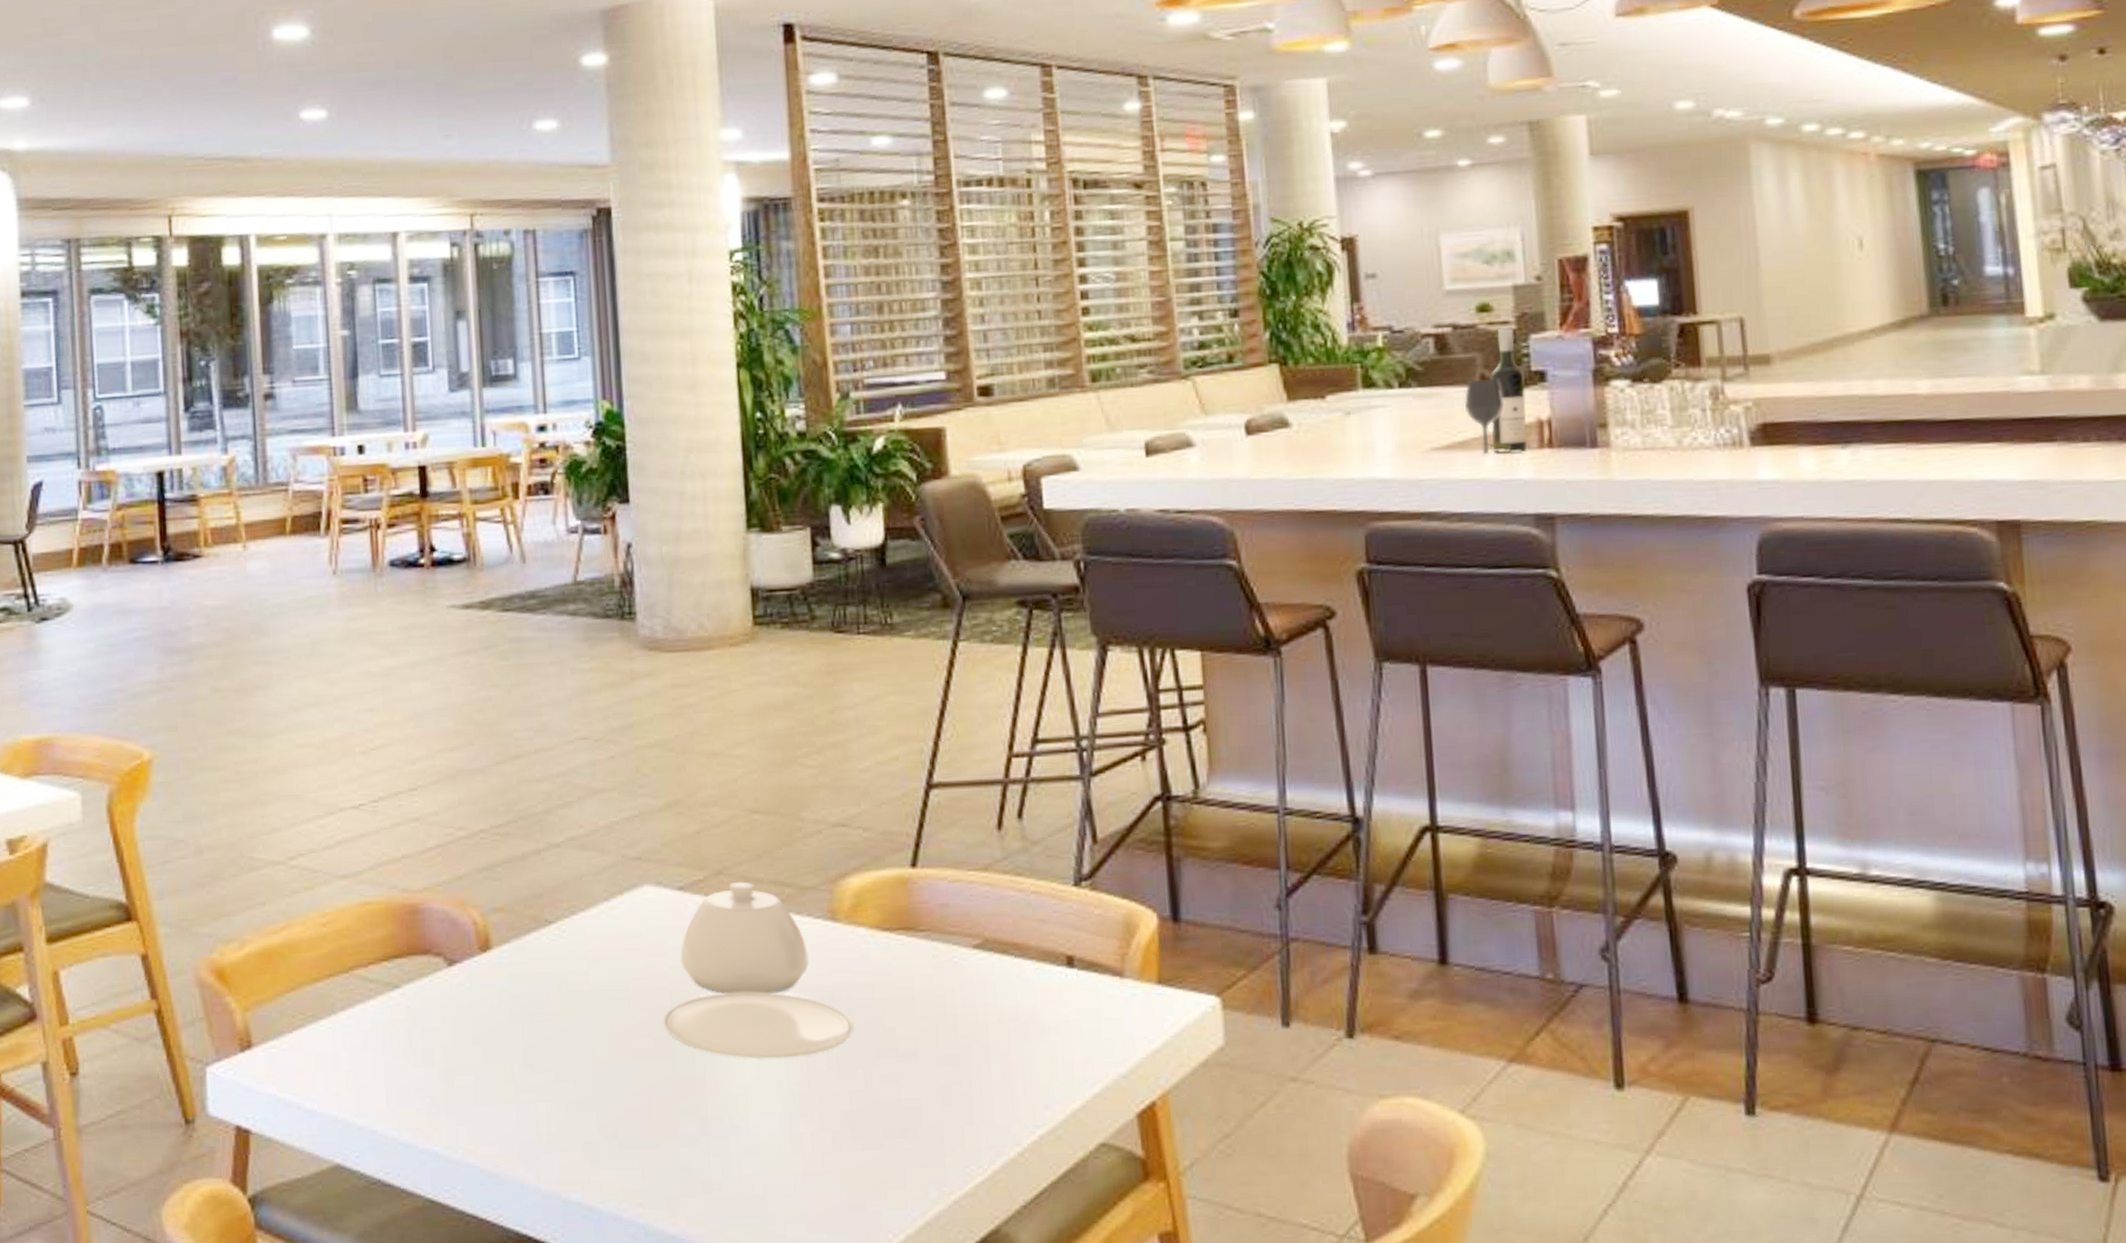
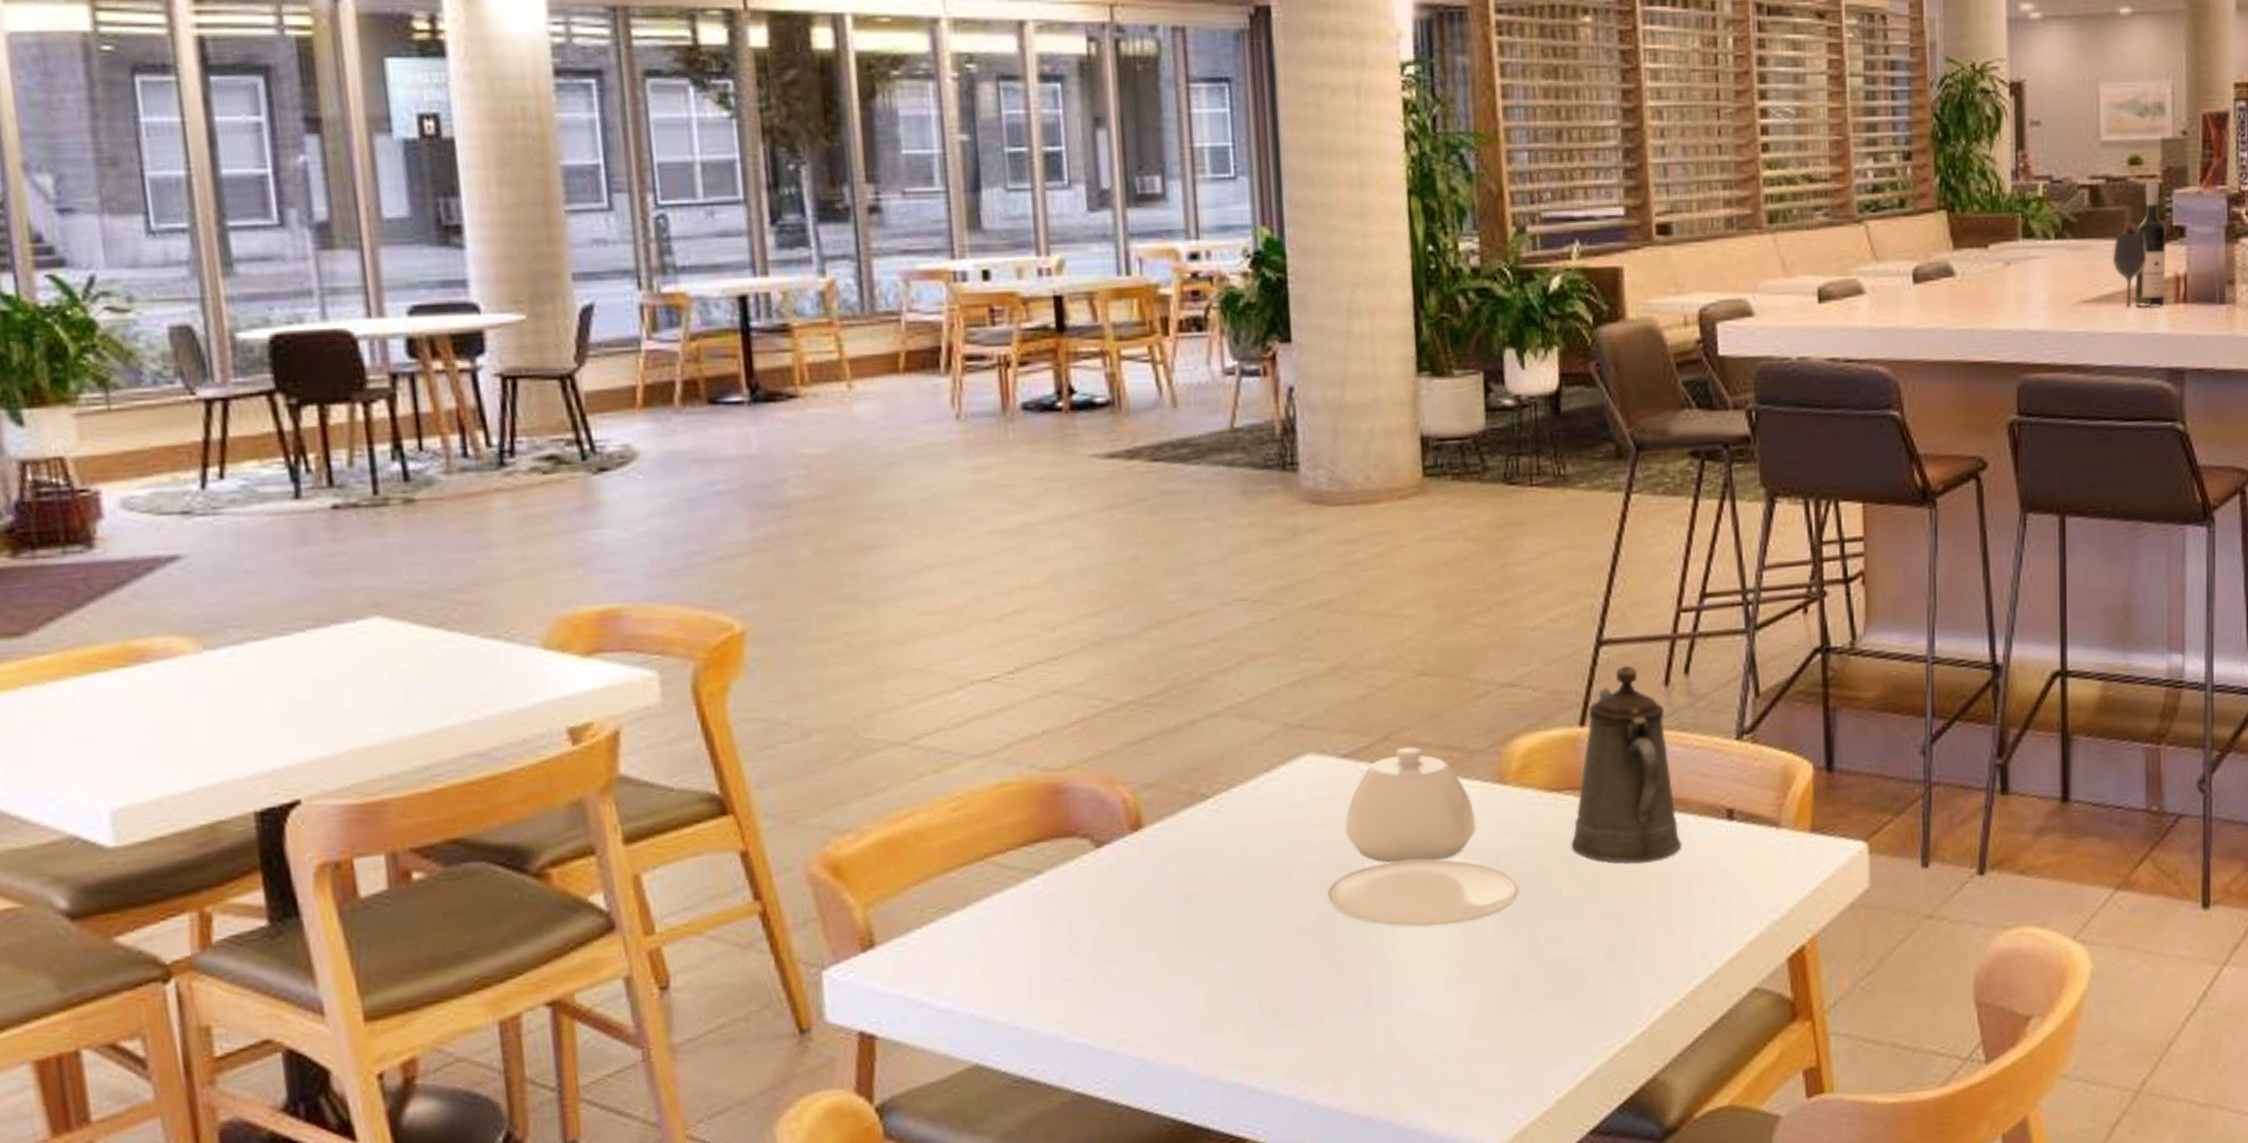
coffee pot: none [904,808,1019,1005] -> present [1571,664,1682,862]

